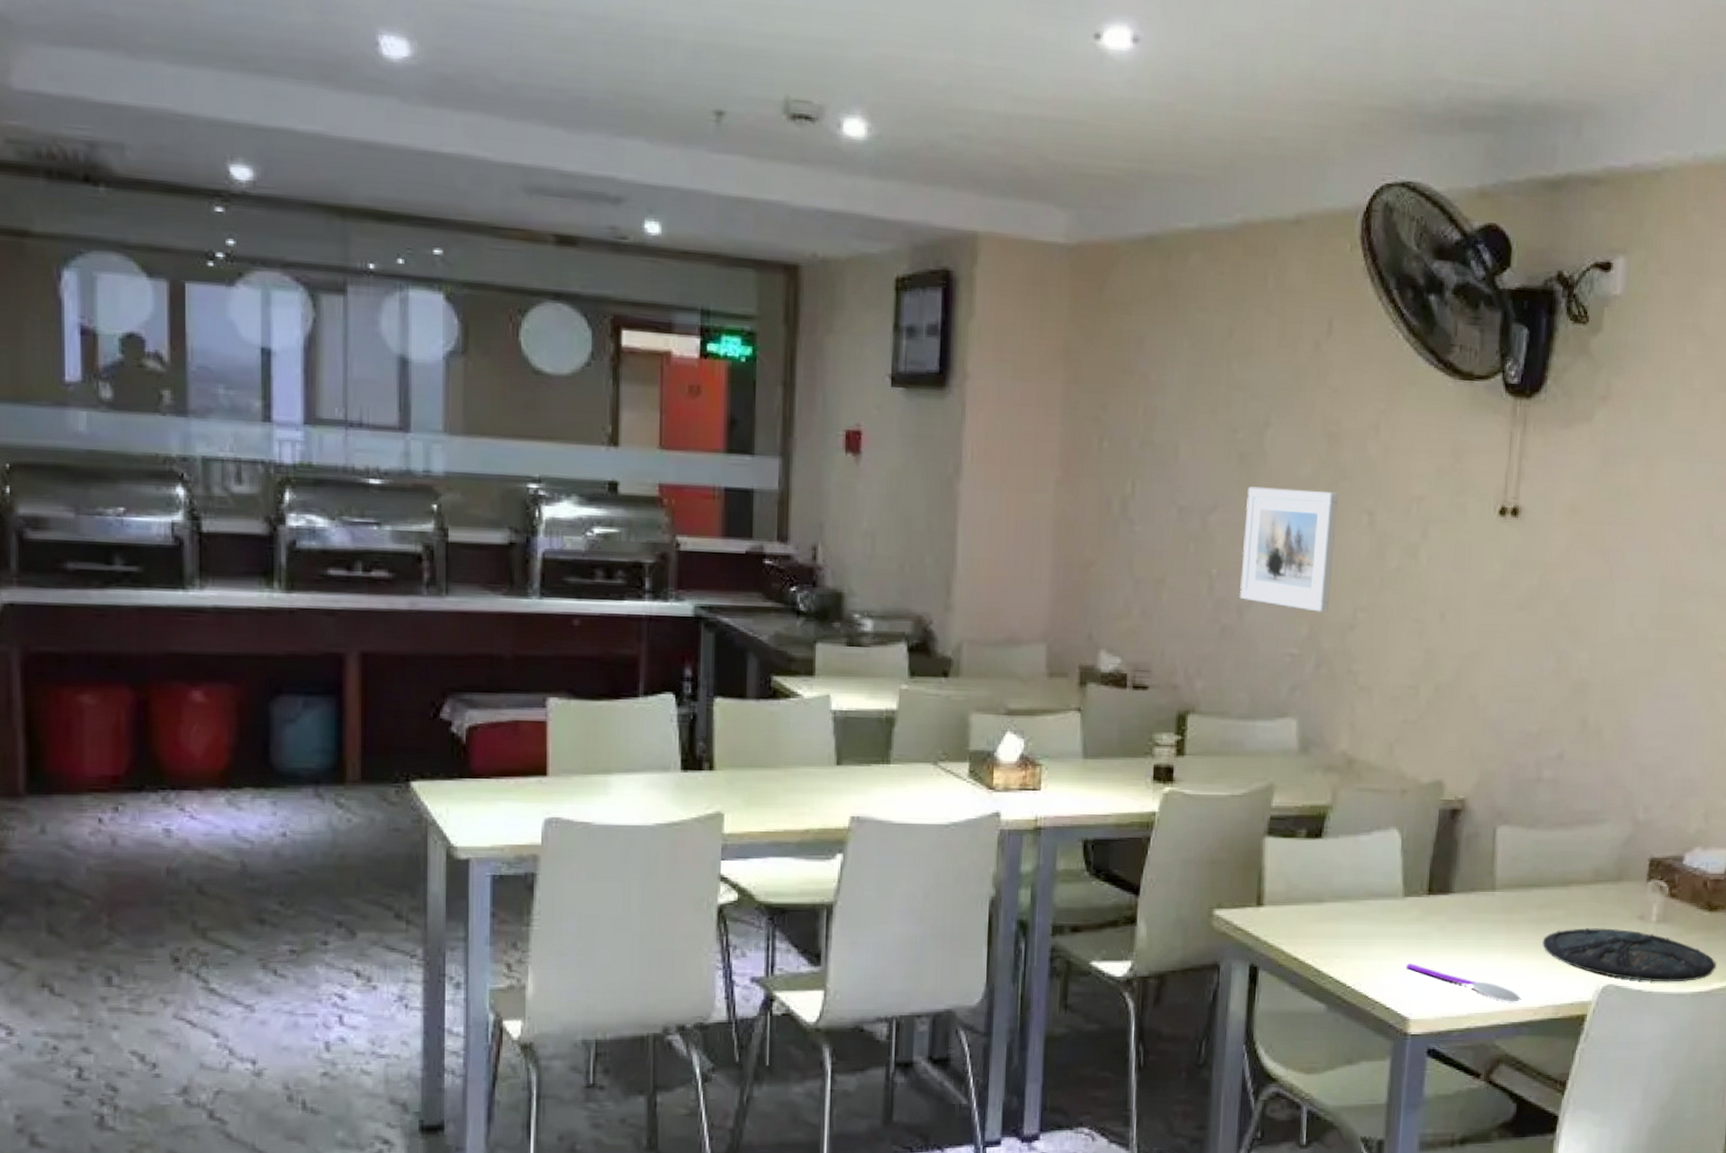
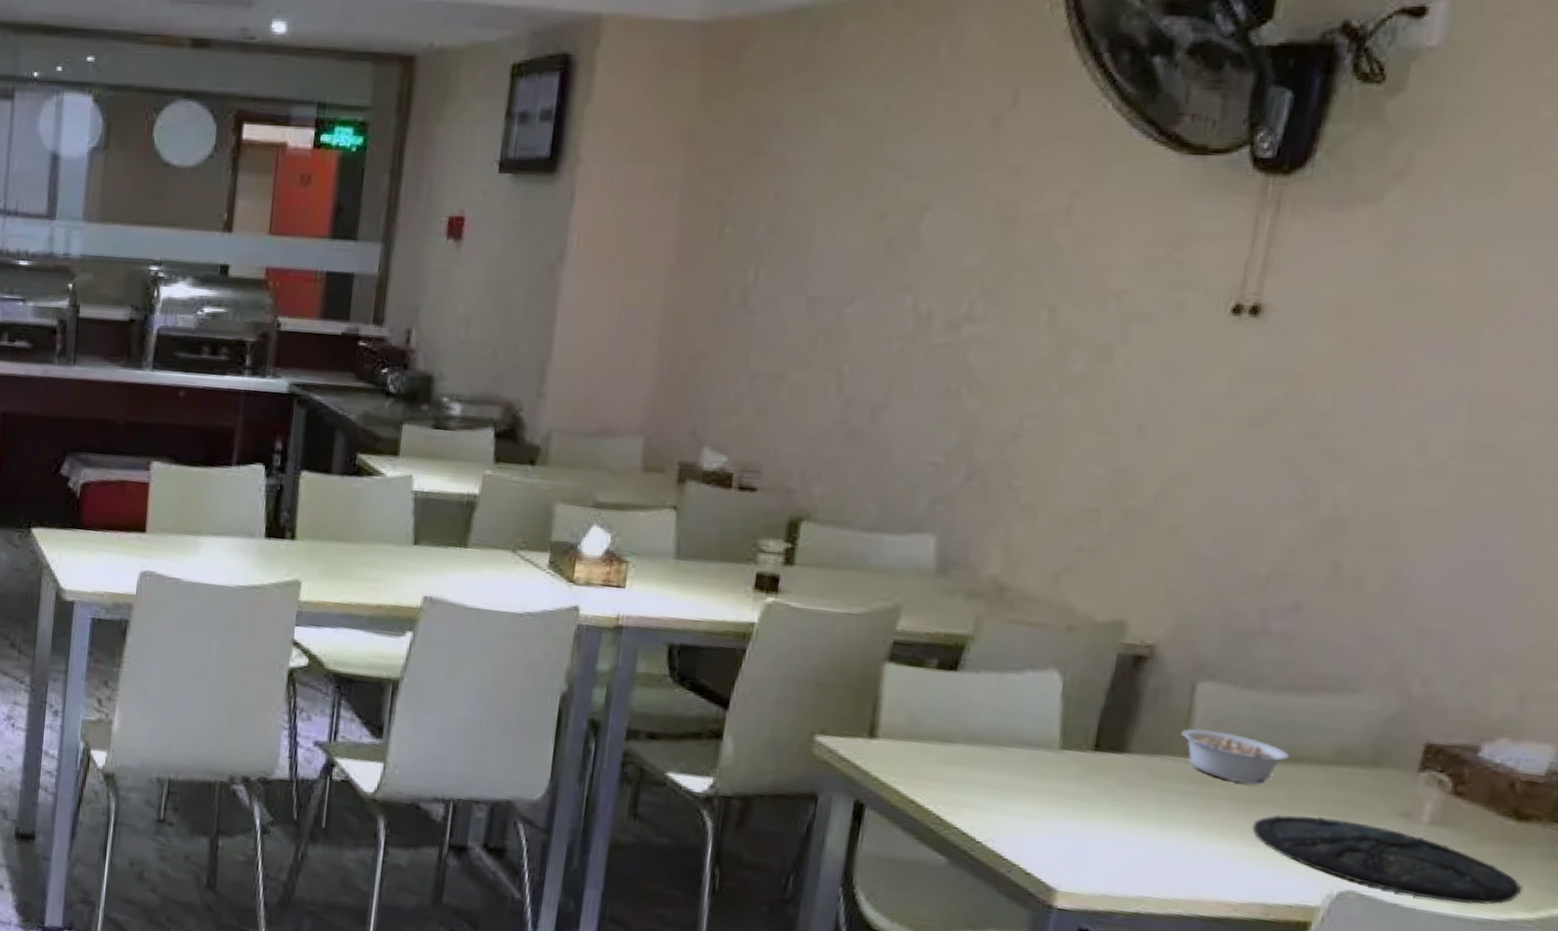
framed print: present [1240,486,1338,612] -> none [875,276,1011,419]
spoon: present [1406,964,1520,1002] -> none [1056,826,1214,892]
legume: none [1489,866,1563,907] -> present [1181,729,1289,784]

